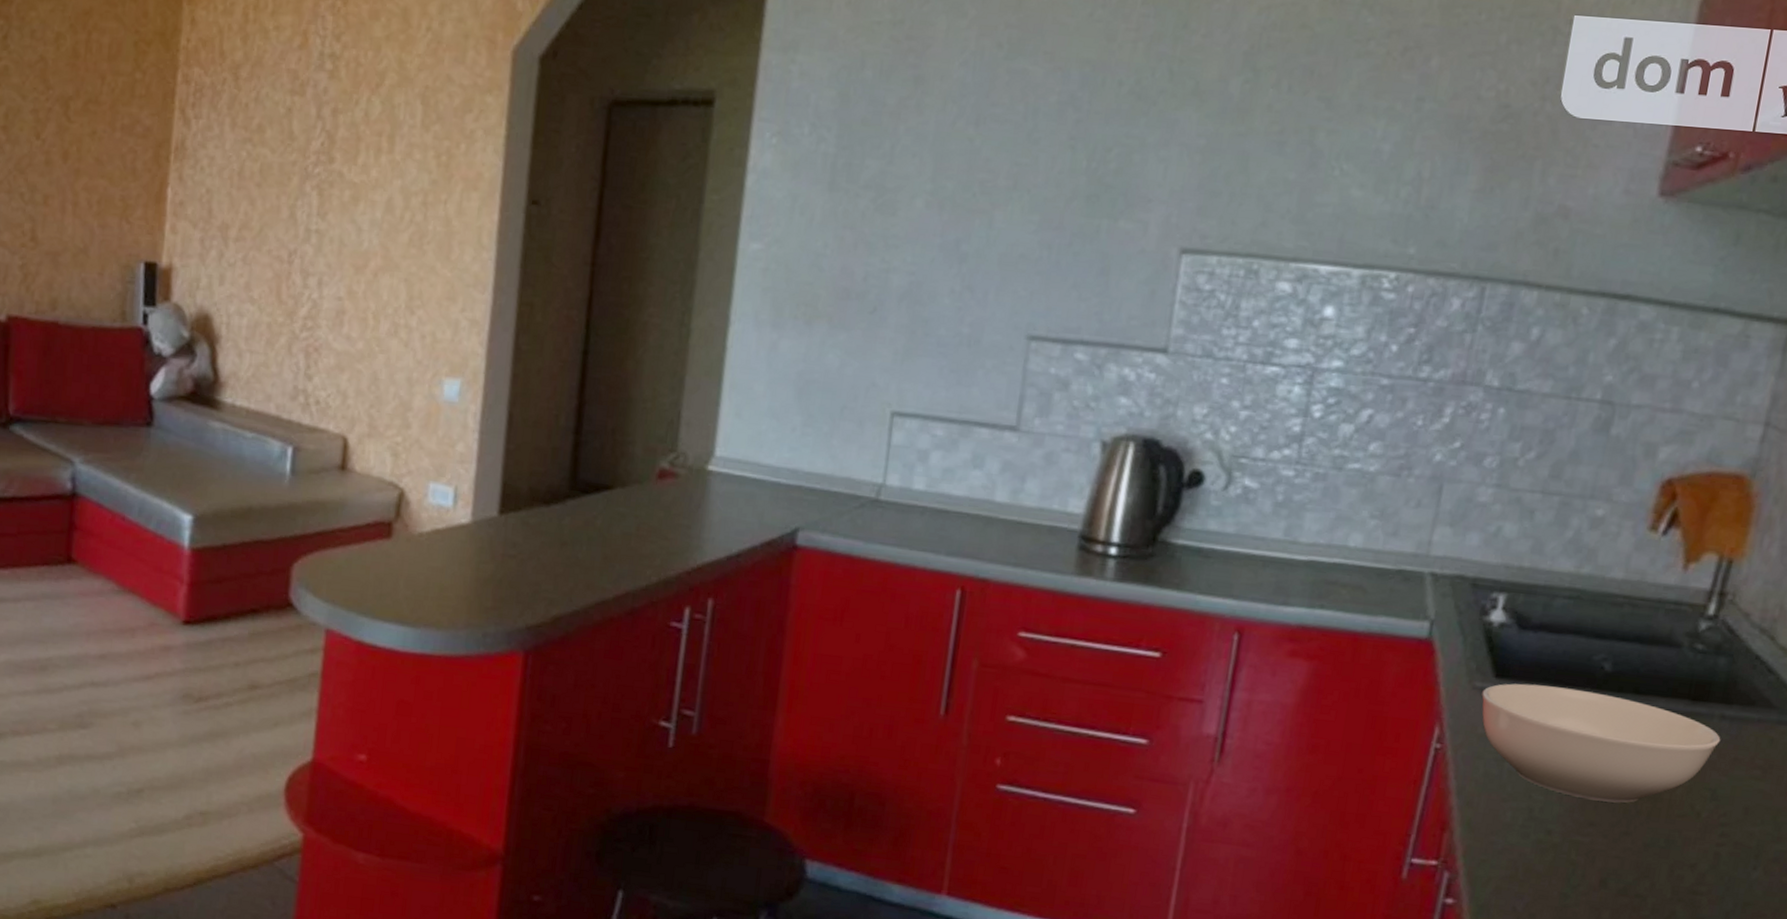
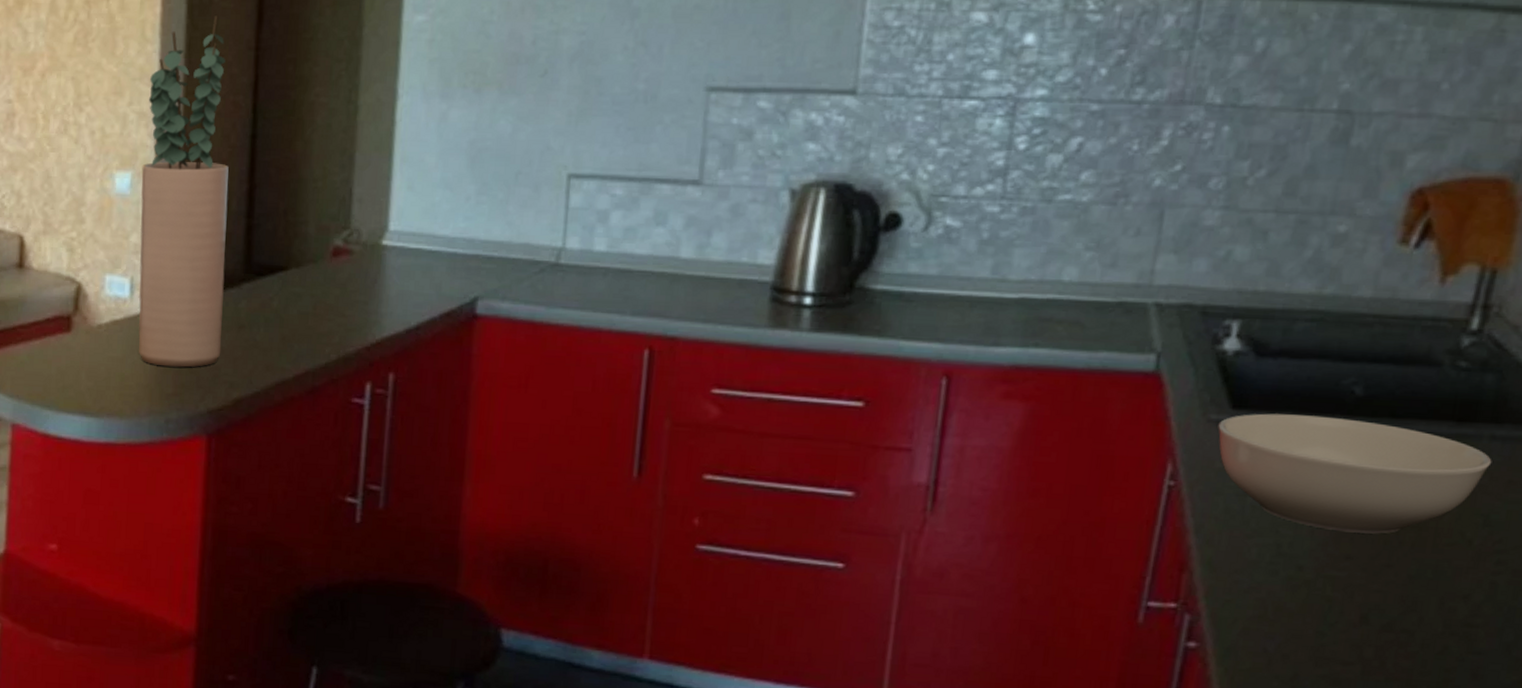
vase: none [459,227,561,582] -> present [138,16,229,368]

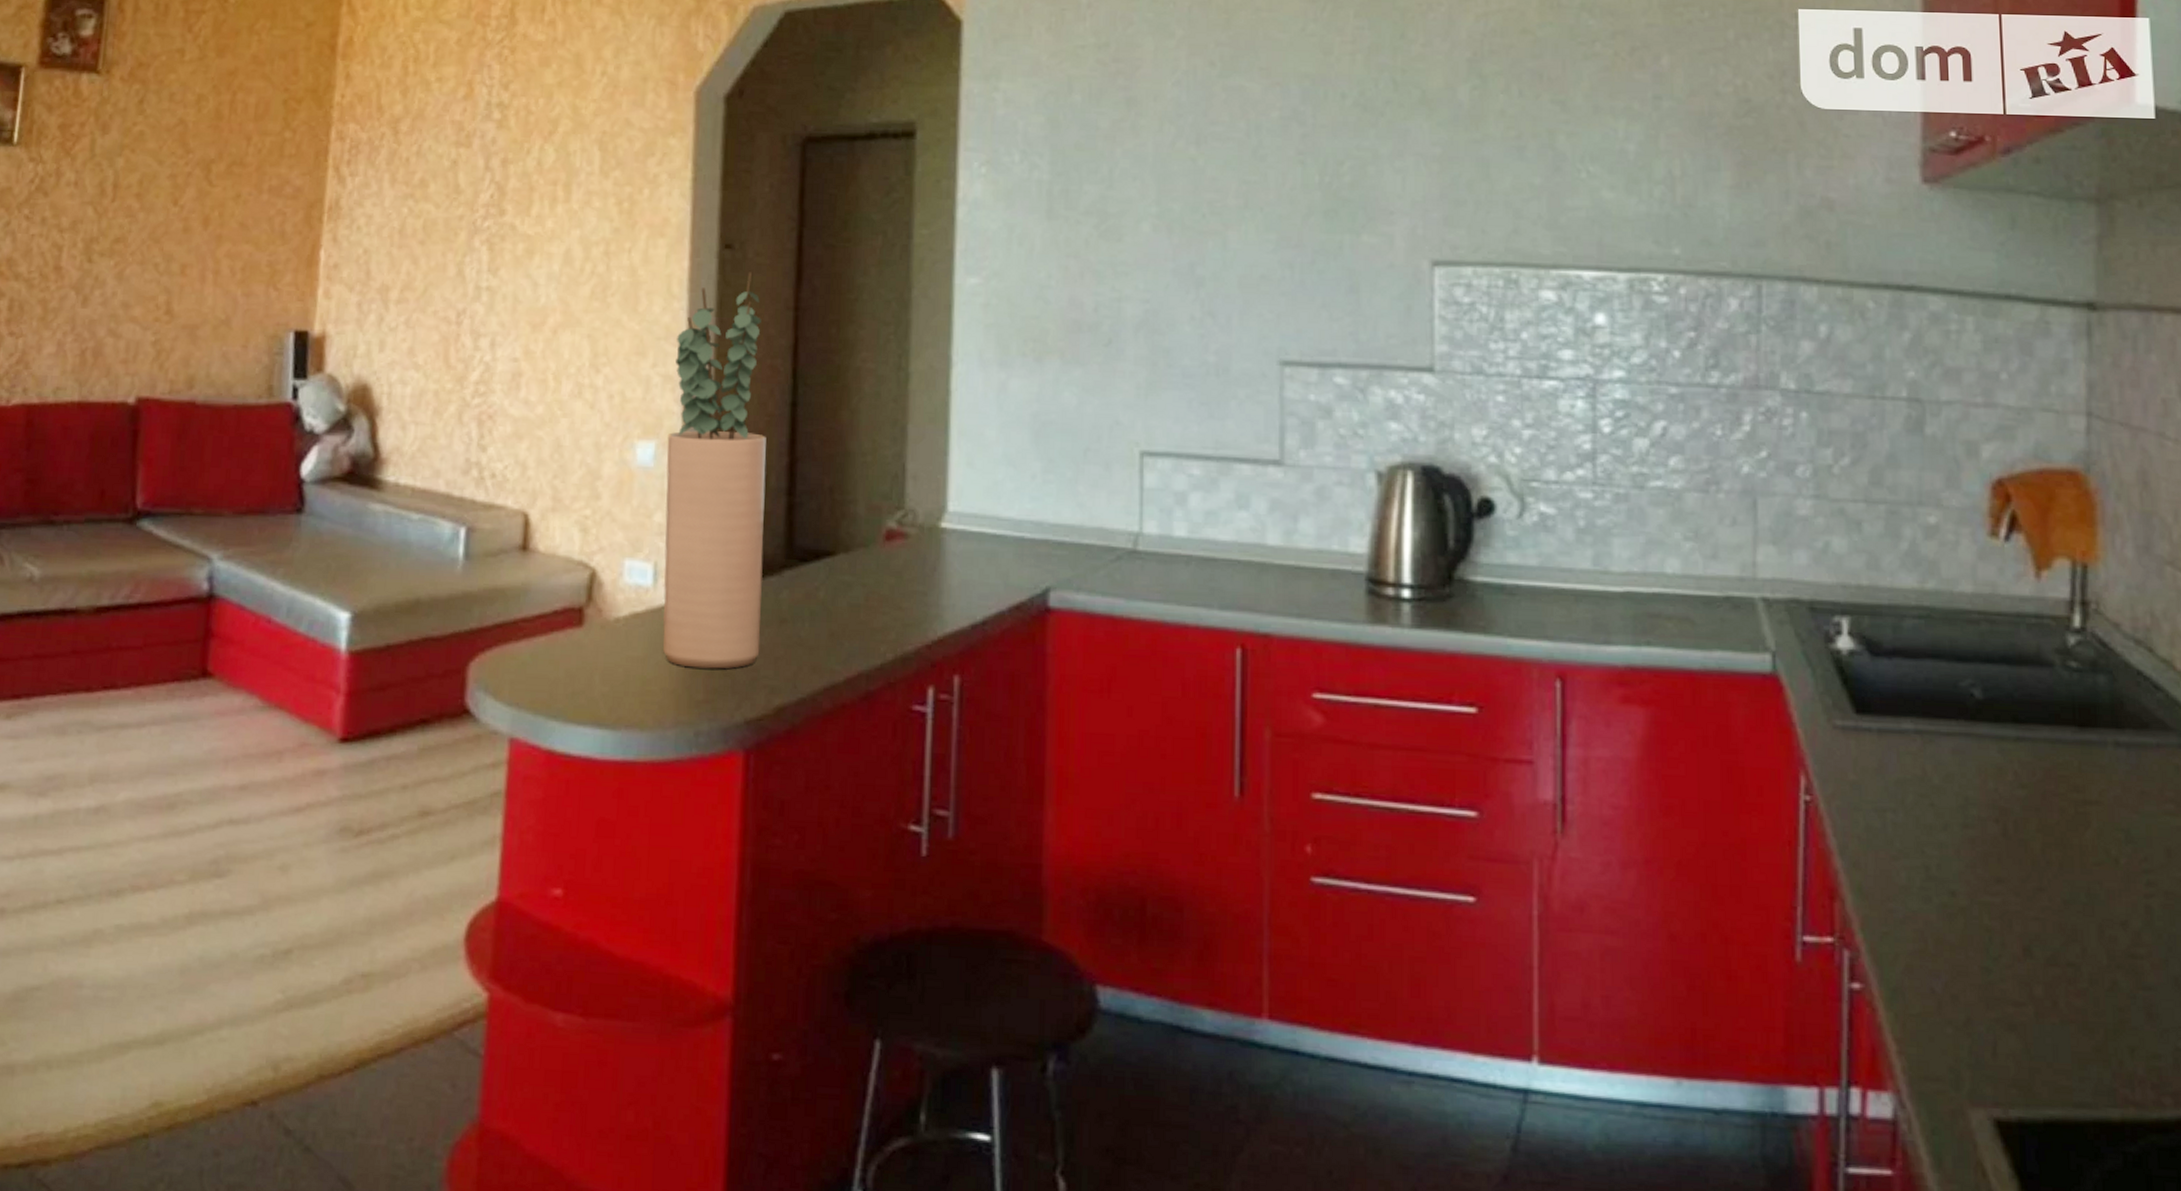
bowl: present [1218,413,1492,534] -> none [1845,718,2121,853]

